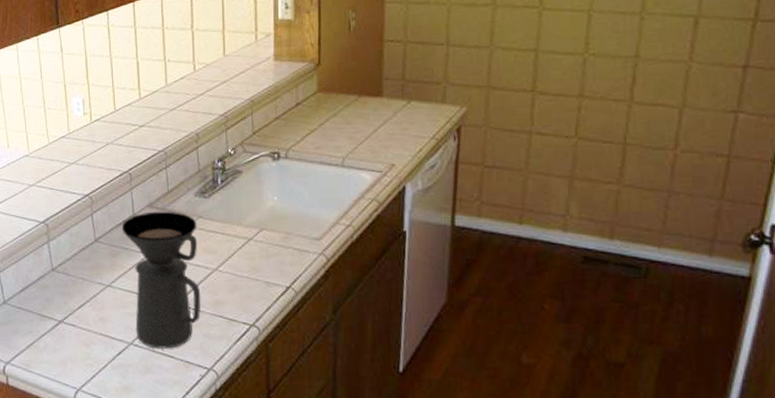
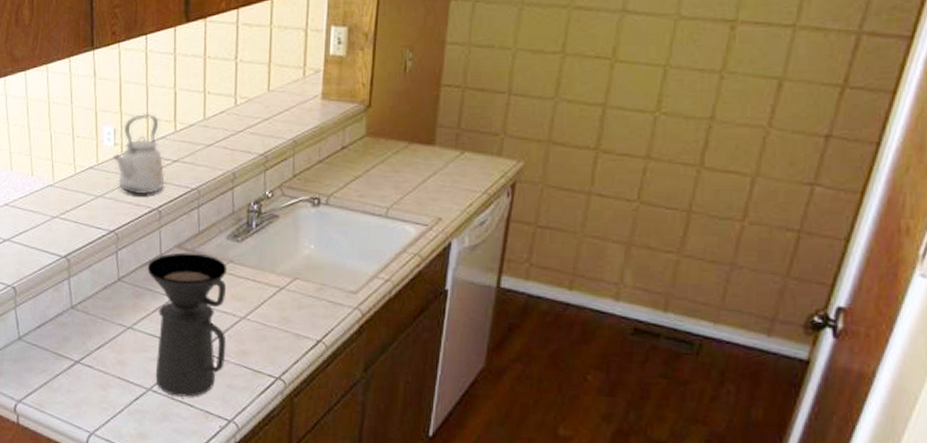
kettle: none [83,83,133,160] -> present [112,113,165,195]

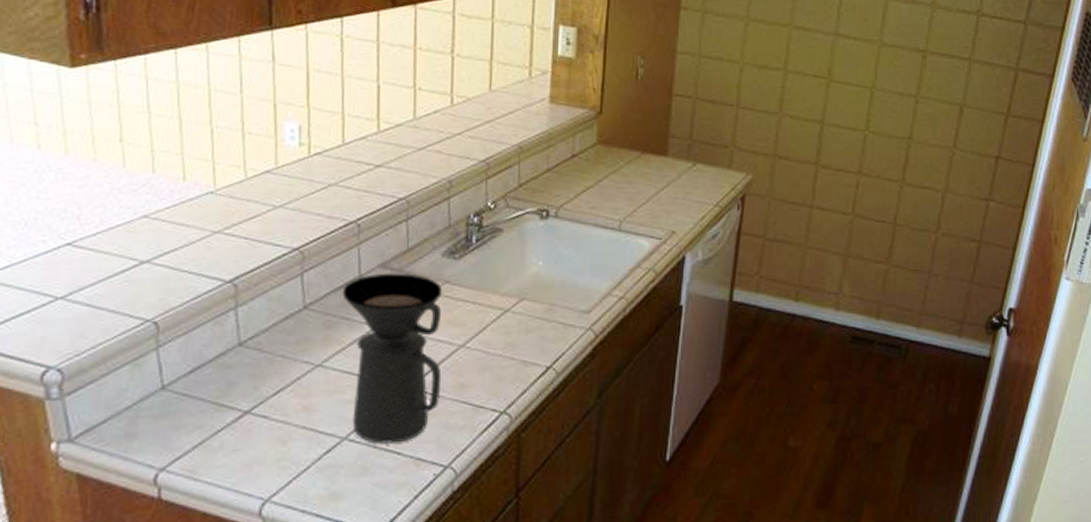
kettle: present [112,113,165,195] -> none [297,108,366,206]

